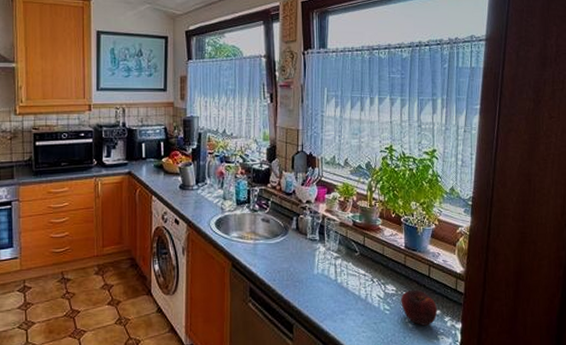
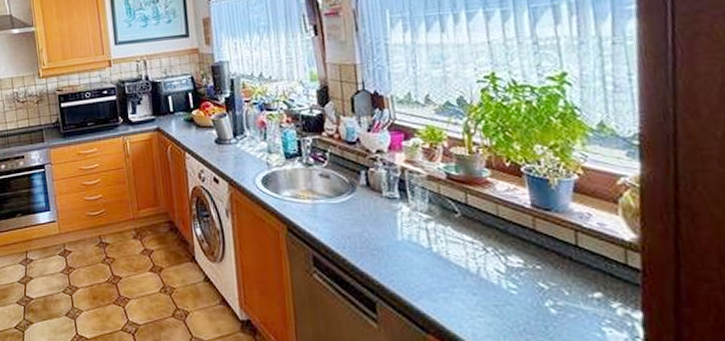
fruit: present [401,289,438,326] -> none [533,263,598,313]

